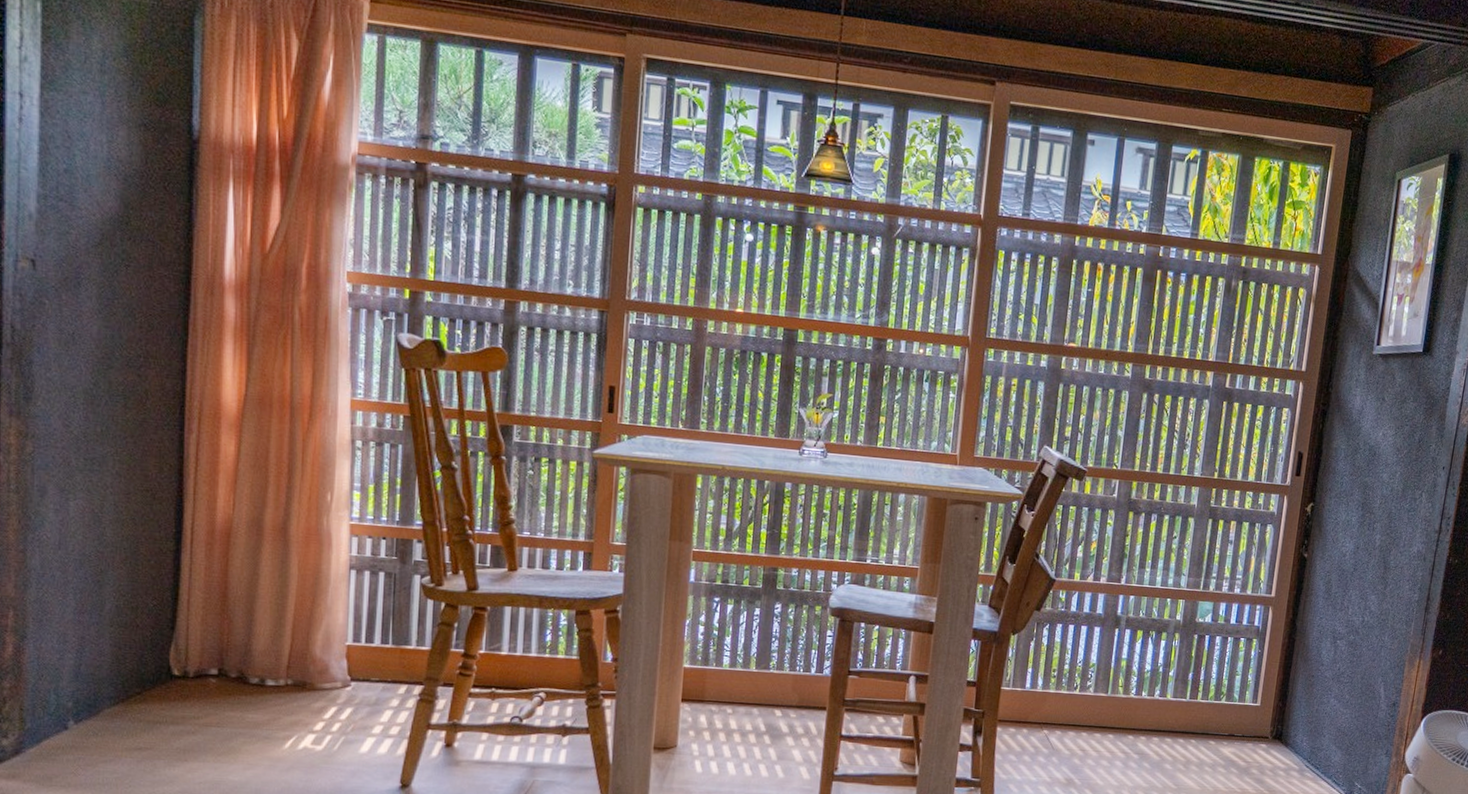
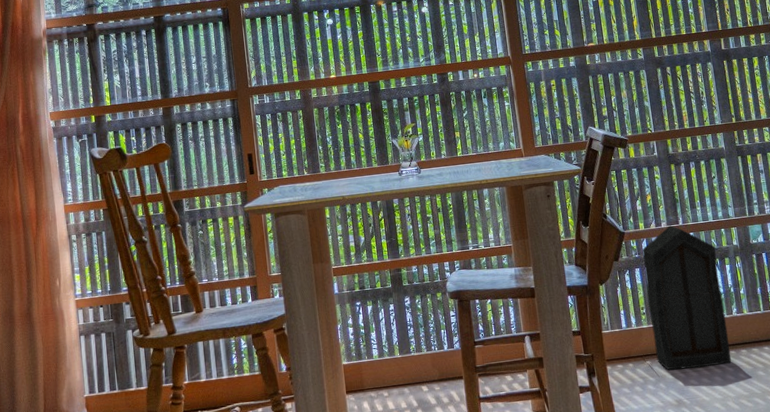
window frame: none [1056,582,1156,750] -> present [642,225,731,370]

